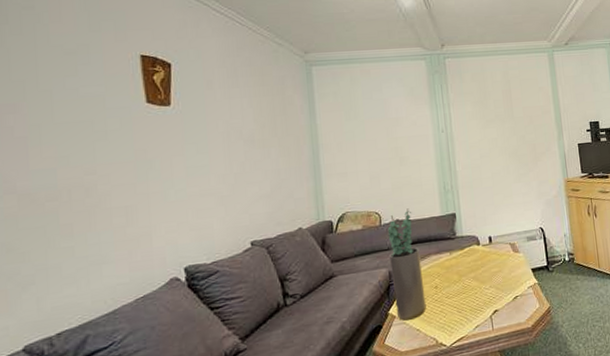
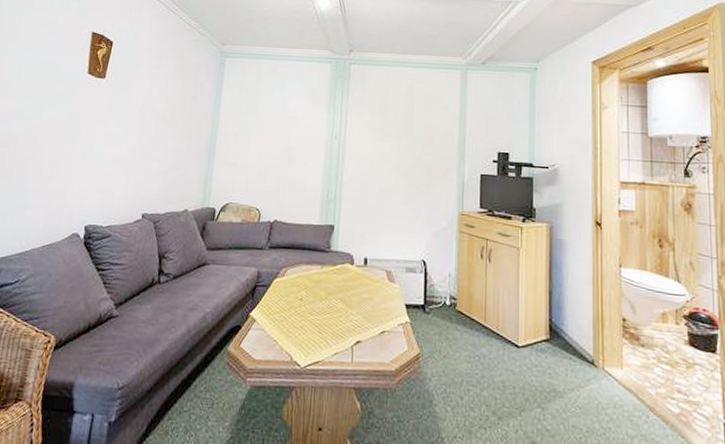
vase: present [387,208,426,322] -> none [257,210,292,329]

